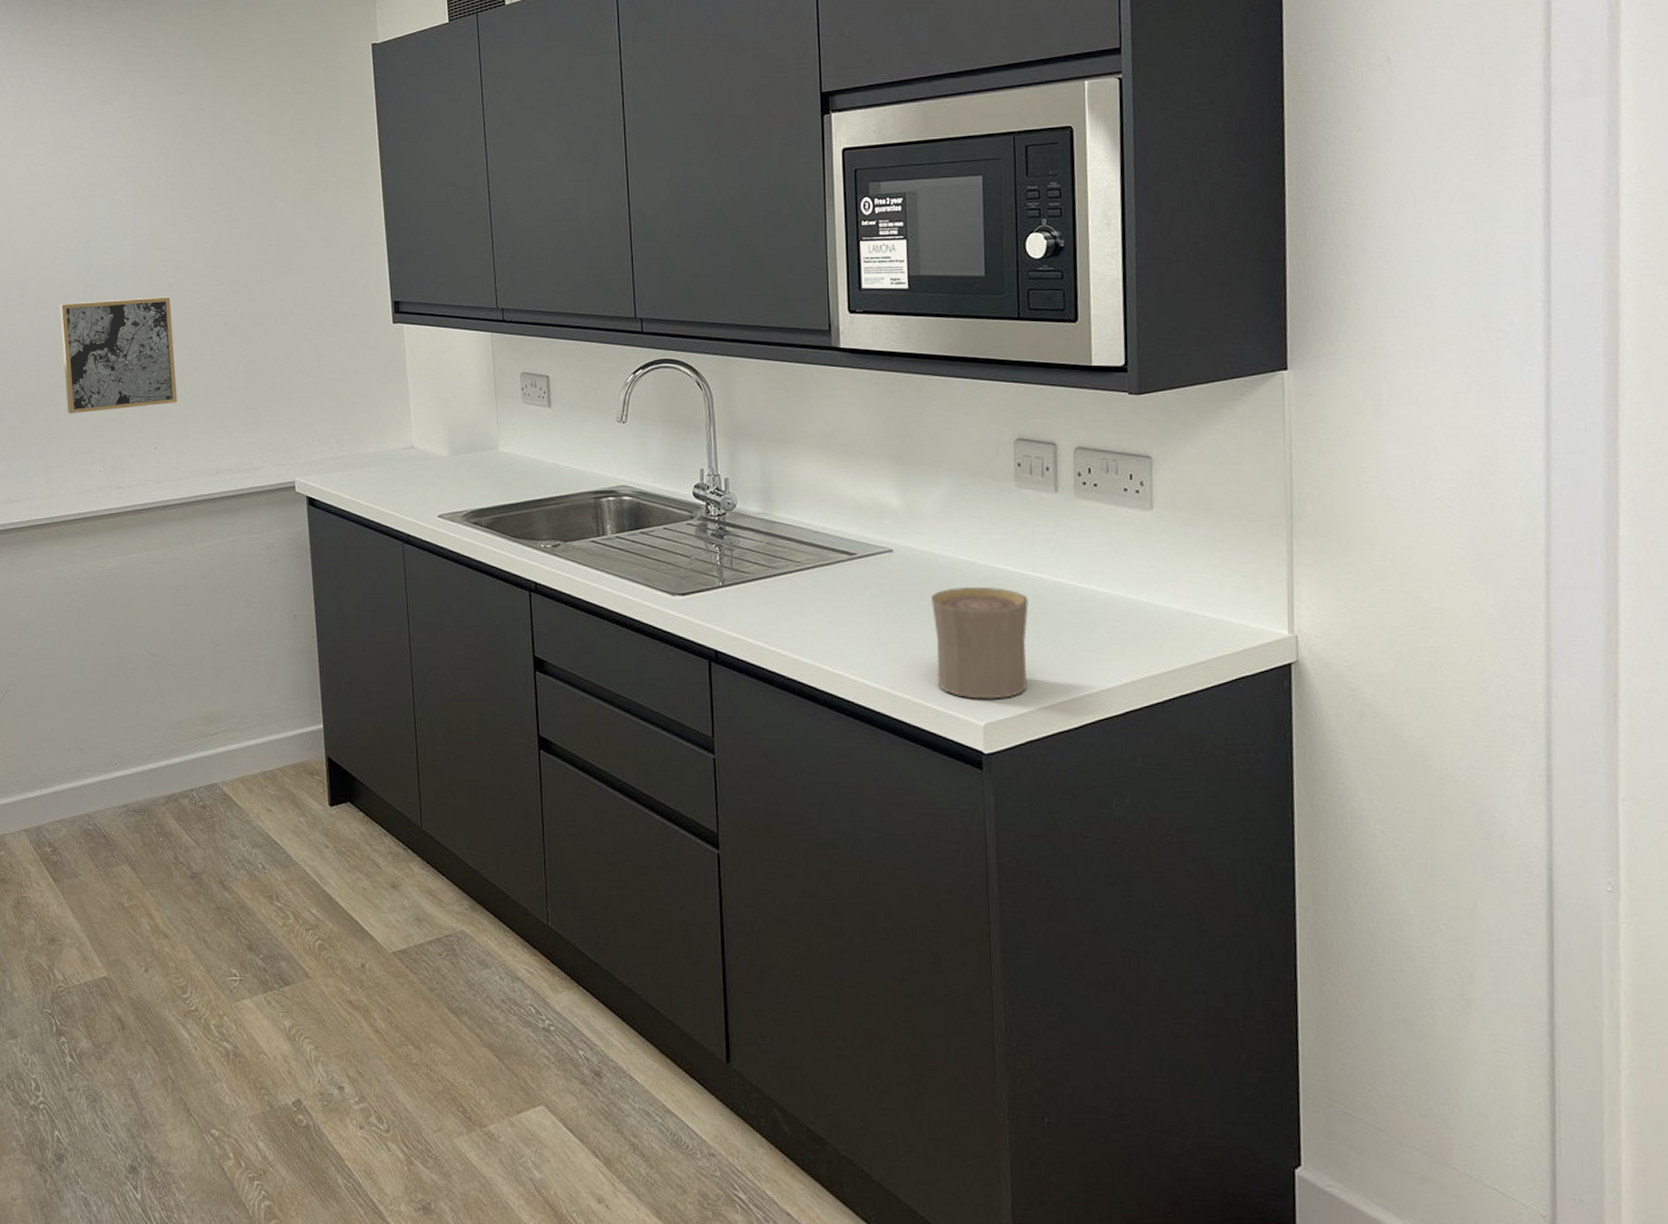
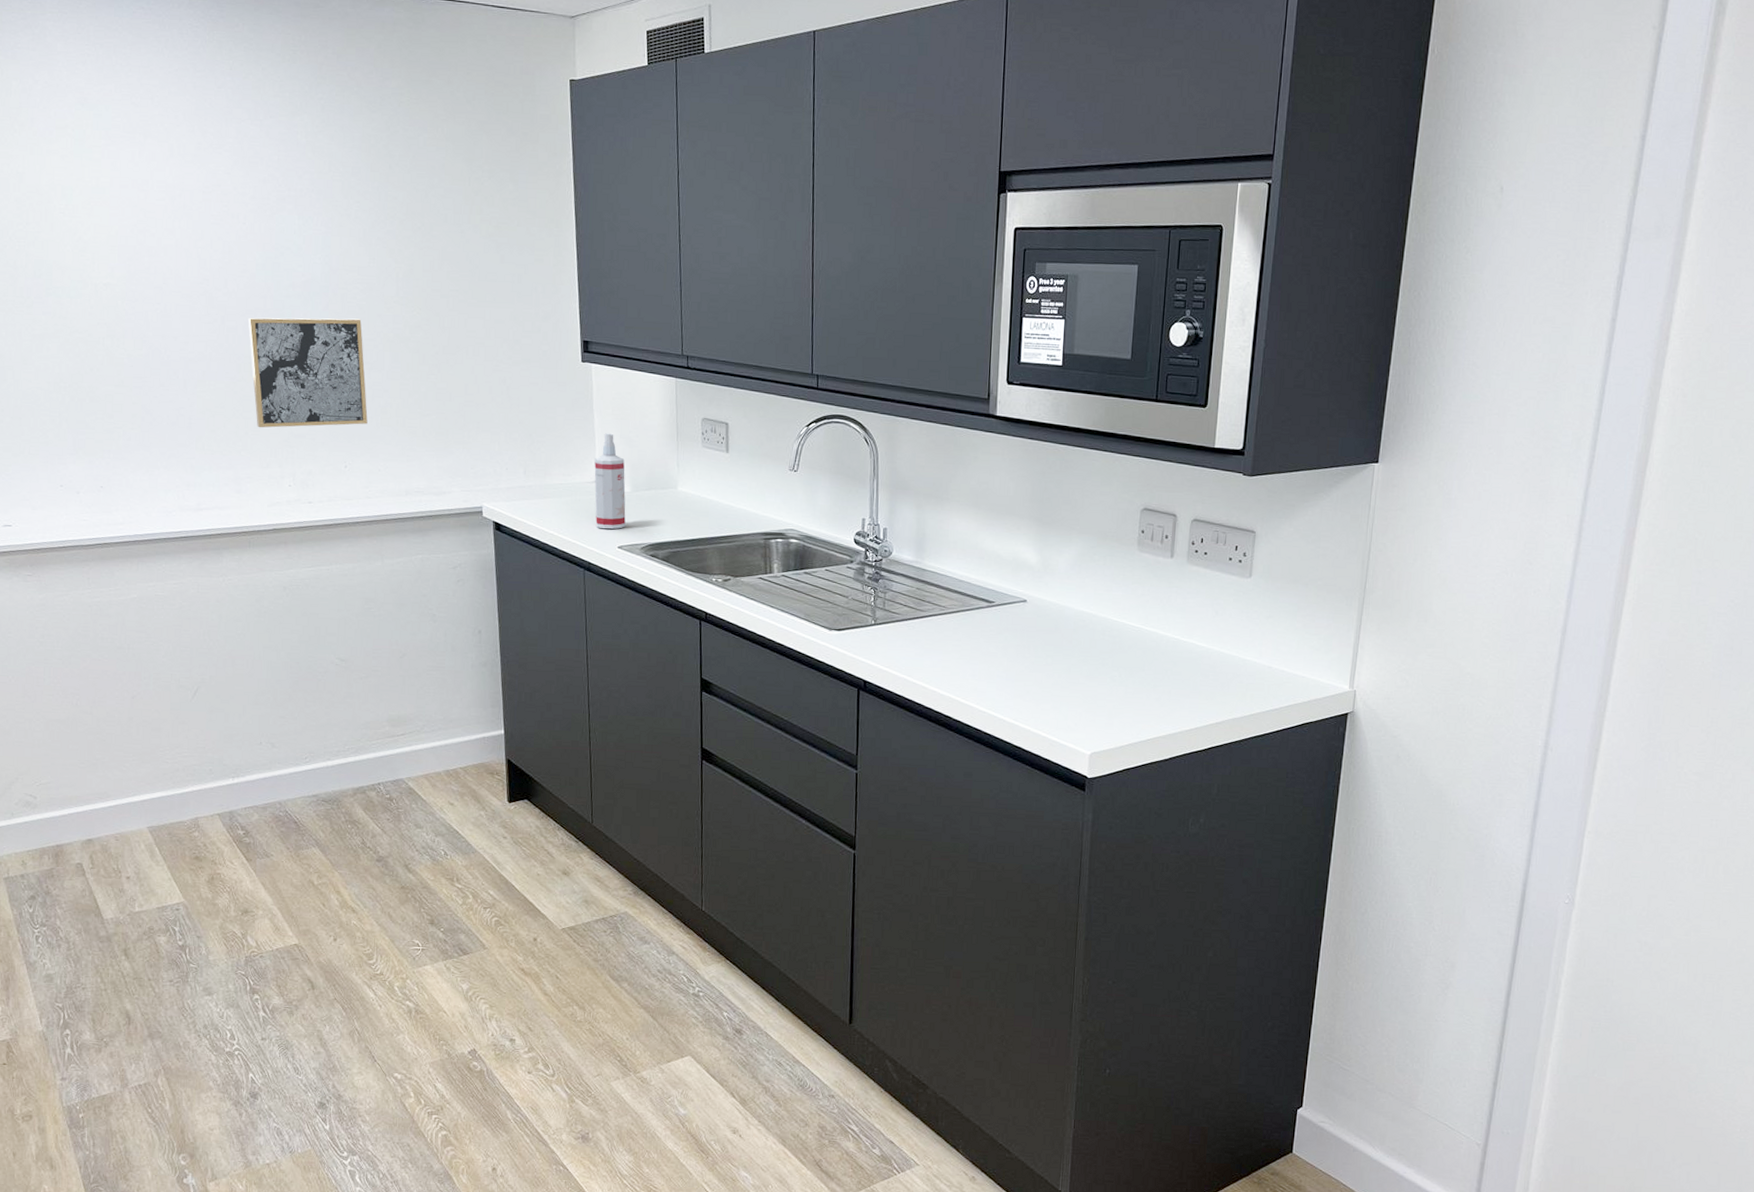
spray bottle: none [410,395,445,498] -> present [594,433,626,530]
cup: present [931,586,1029,699] -> none [1054,635,1138,733]

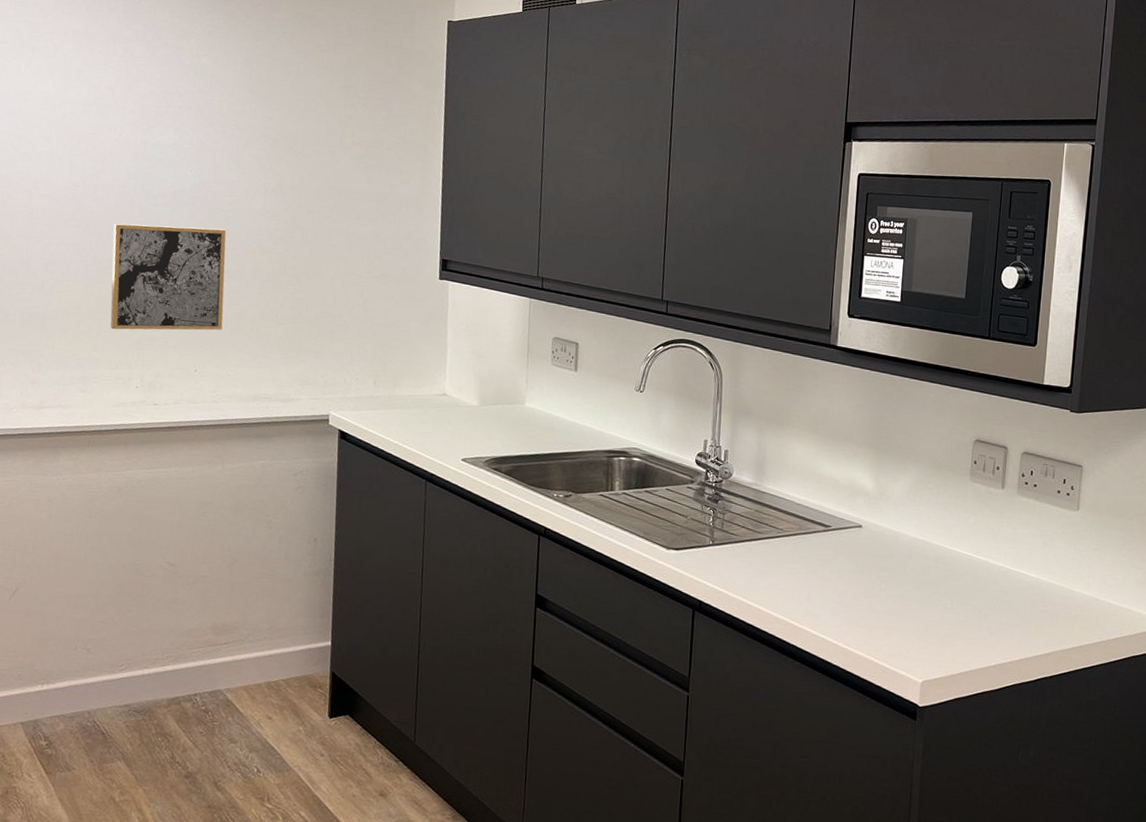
spray bottle: present [594,433,626,530] -> none [441,348,475,442]

